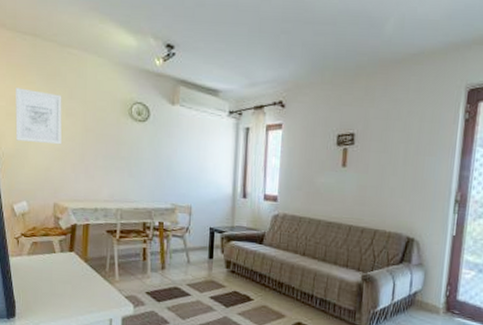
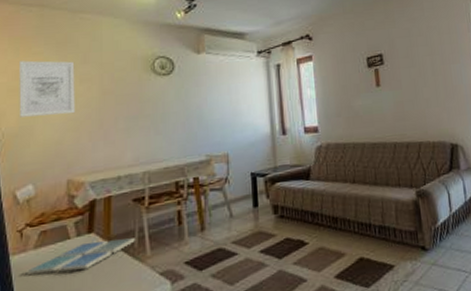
drink coaster: none [21,258,107,280] -> present [25,238,135,275]

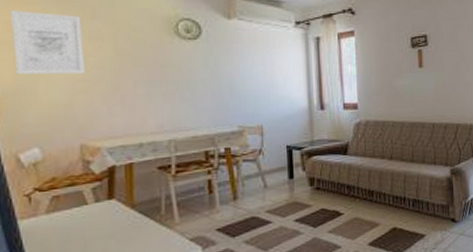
drink coaster: present [25,238,135,275] -> none [37,205,162,239]

